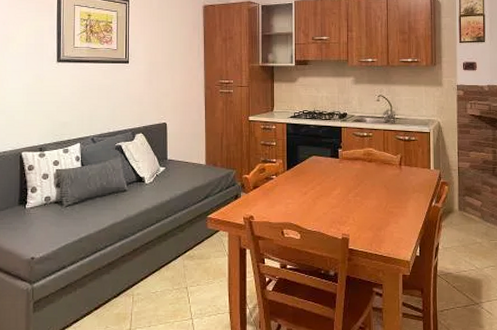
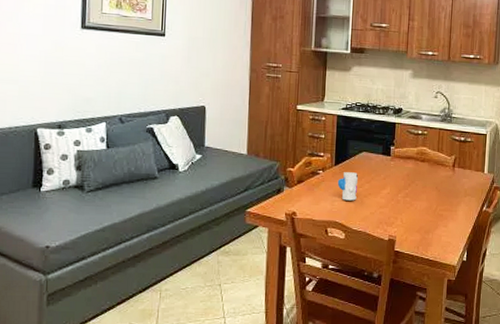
toy: none [290,176,309,203] -> present [337,172,358,201]

